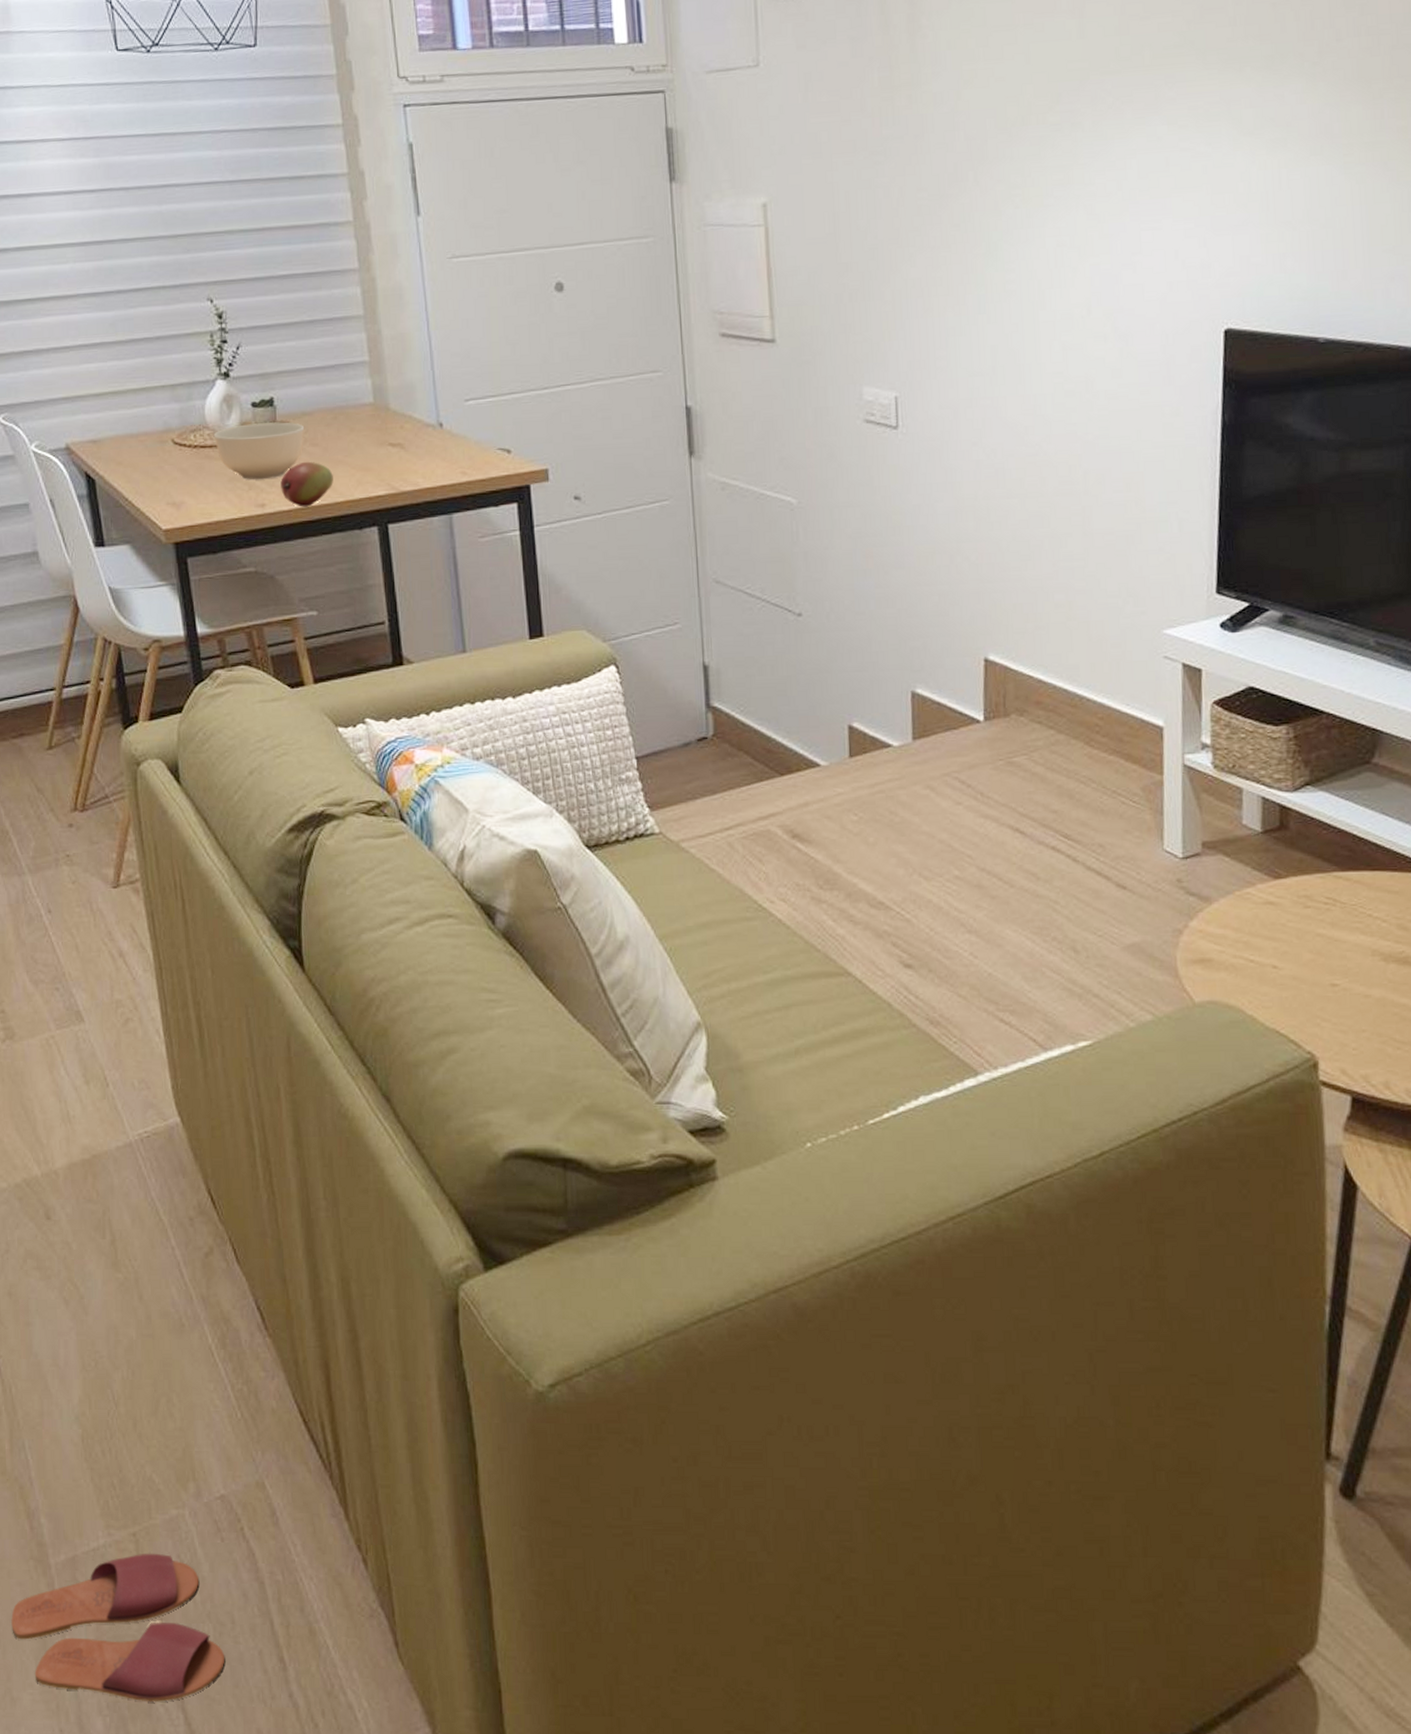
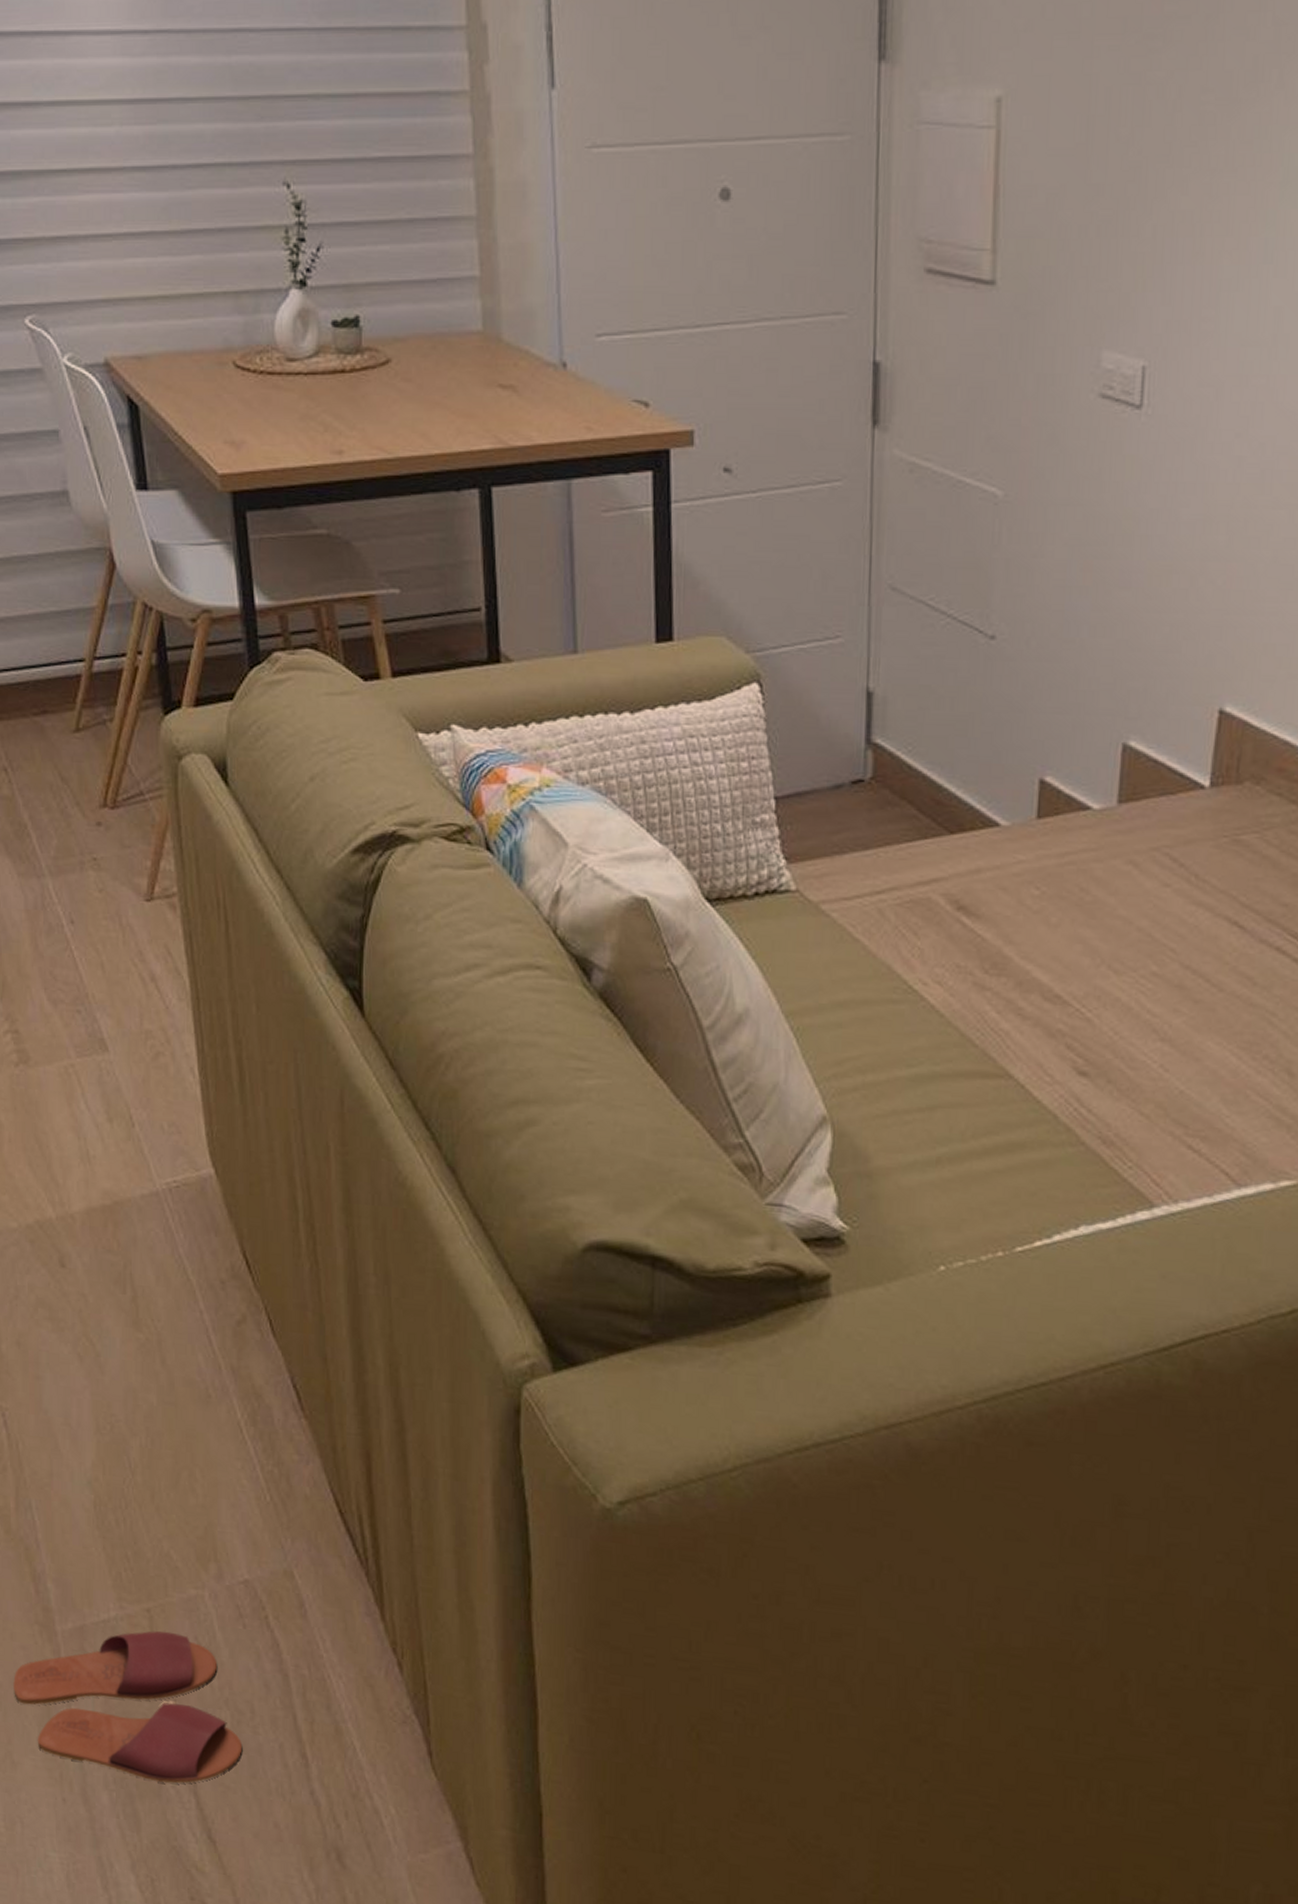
bowl: present [213,422,305,480] -> none [284,348,396,420]
fruit: present [280,461,333,507] -> none [363,400,428,458]

